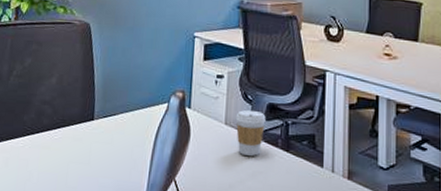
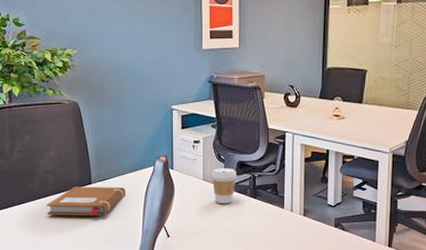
notebook: none [37,122,133,161] -> present [46,186,126,216]

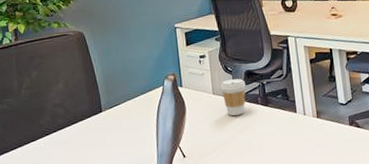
notebook: present [46,186,126,216] -> none [58,111,137,150]

